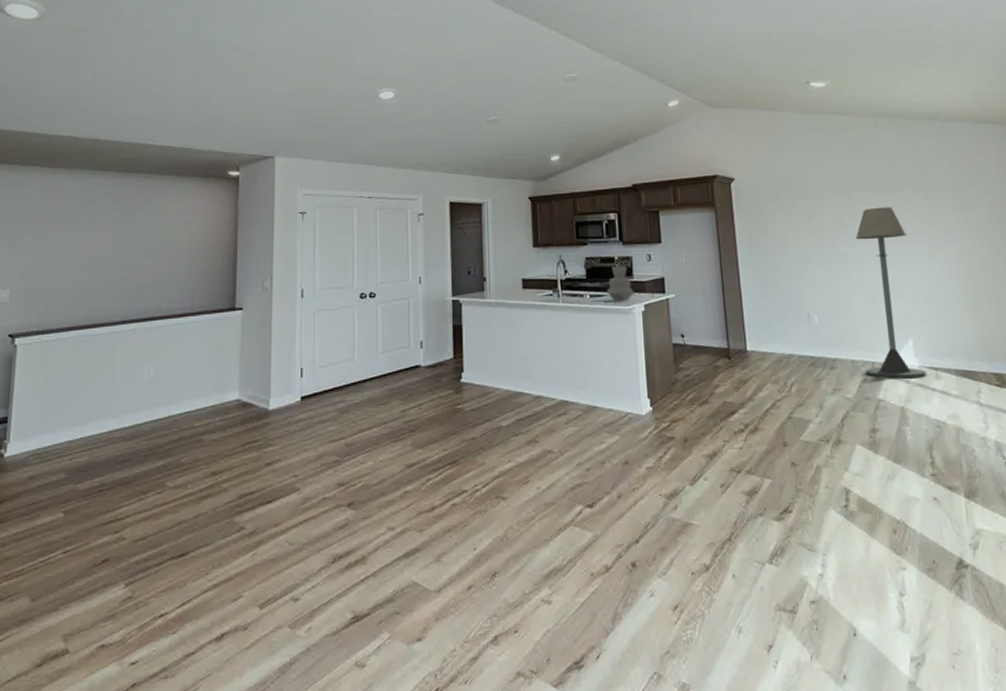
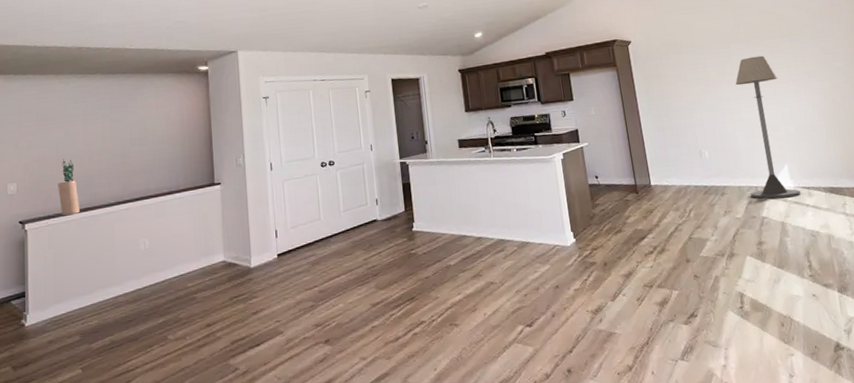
vase: none [56,265,80,333] -> present [58,158,81,216]
vase: present [607,266,634,301] -> none [531,122,553,153]

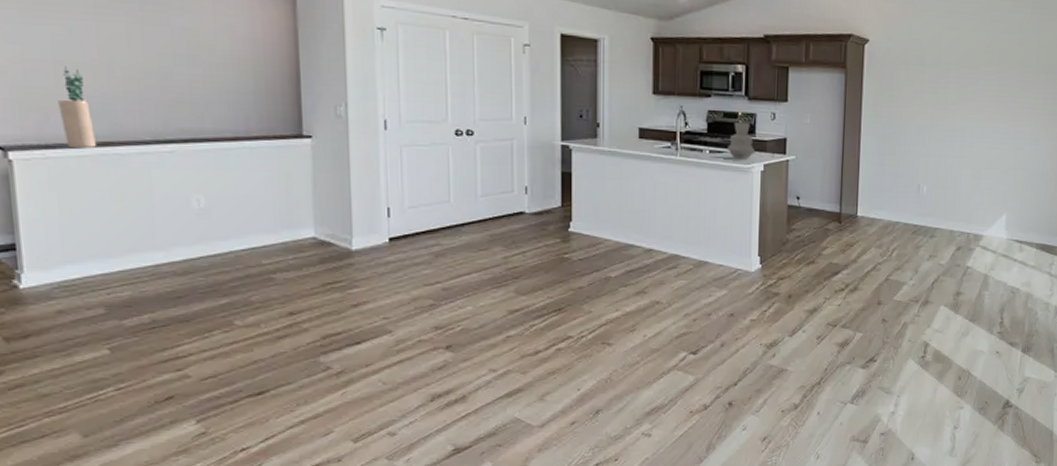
vase: none [531,122,553,153] -> present [728,123,755,159]
floor lamp: present [735,55,801,199] -> none [960,84,1021,249]

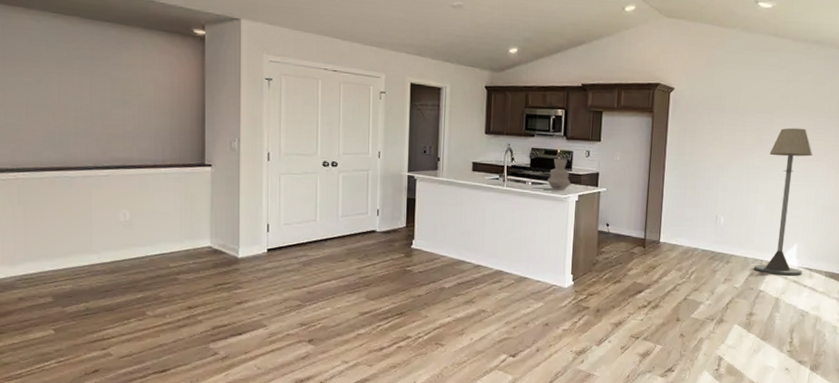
vase: present [58,66,98,149] -> none [28,108,54,173]
floor lamp: none [960,84,1021,249] -> present [753,128,813,276]

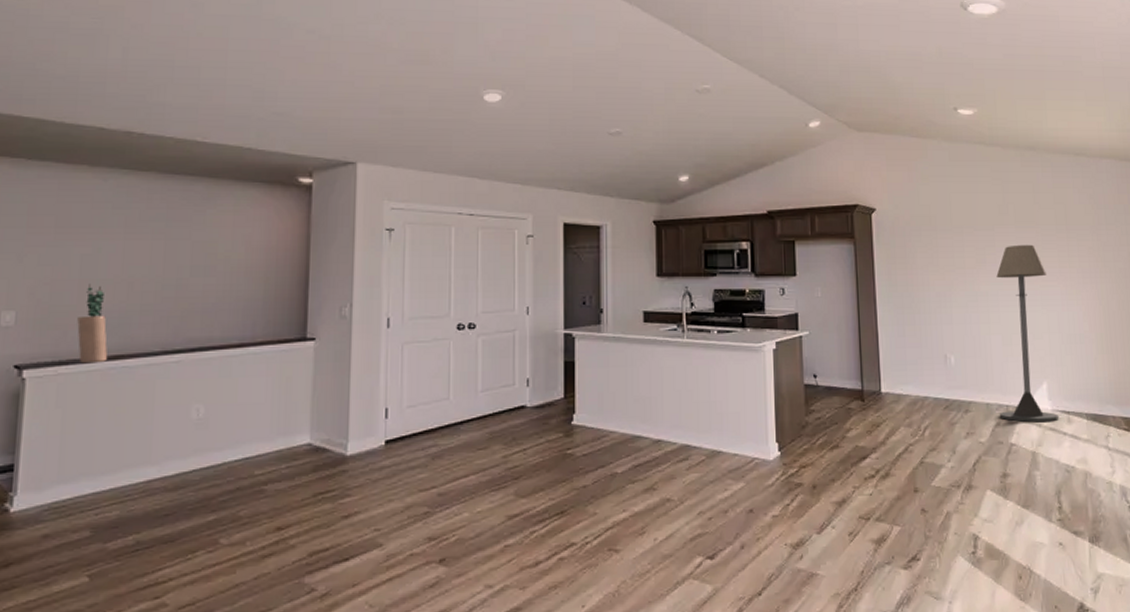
vase: none [28,108,54,173] -> present [77,283,108,364]
vase: present [547,159,571,190] -> none [736,300,765,338]

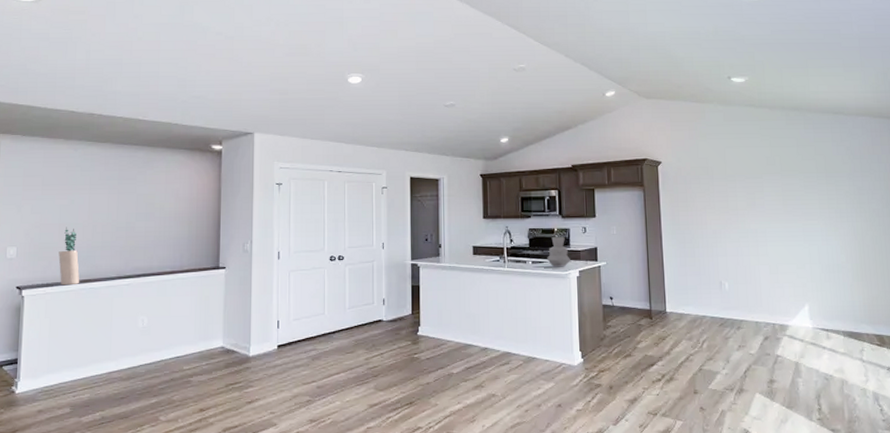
vase: none [736,300,765,338] -> present [547,237,570,267]
floor lamp: present [996,244,1058,423] -> none [764,189,818,338]

